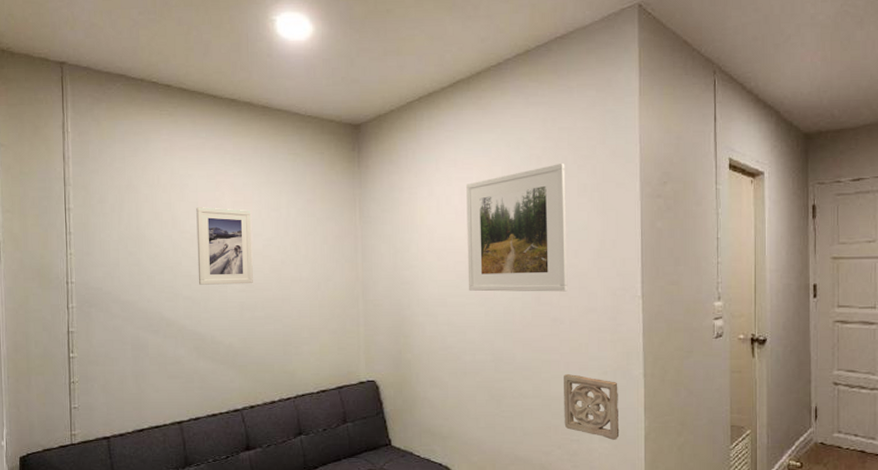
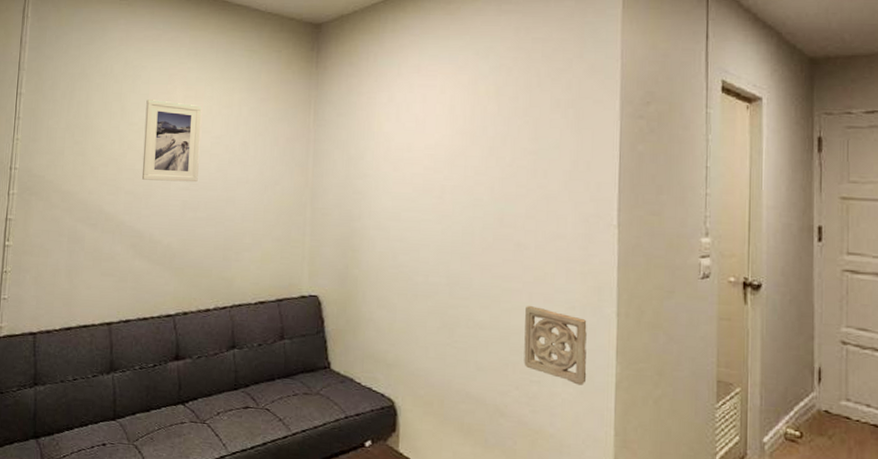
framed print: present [466,164,568,292] -> none [425,76,538,214]

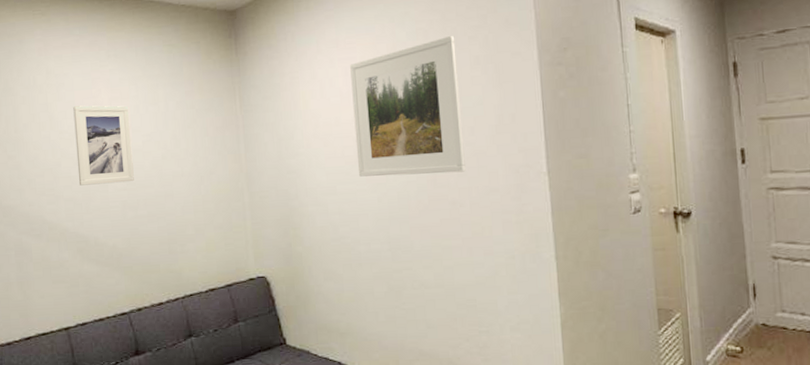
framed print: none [425,76,538,214] -> present [350,36,466,177]
wall ornament: present [524,306,587,386] -> none [467,260,533,330]

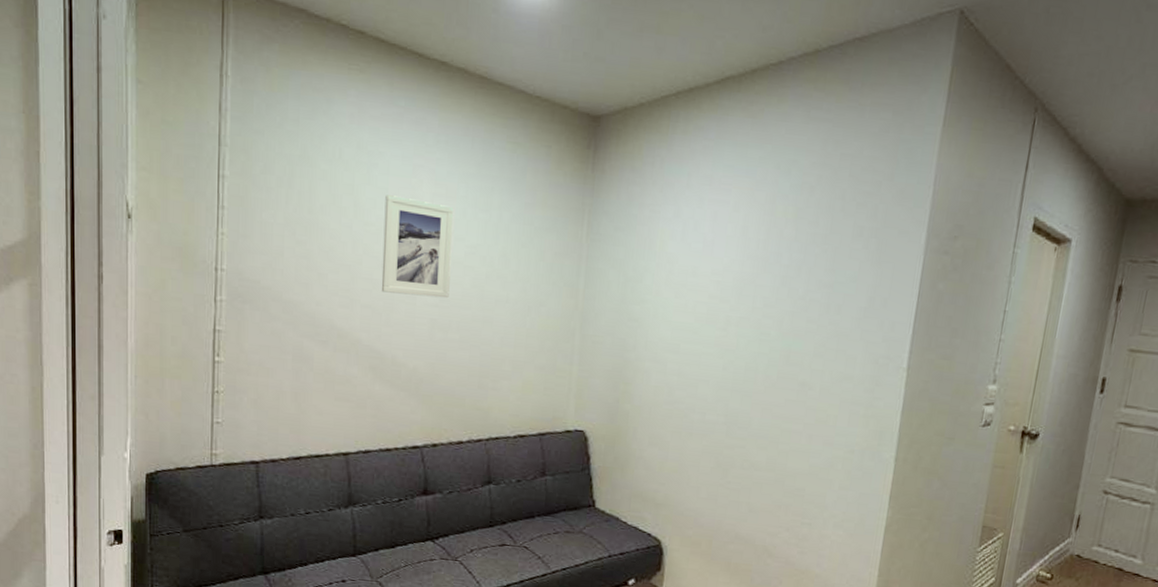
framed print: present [350,36,466,177] -> none [708,197,842,353]

